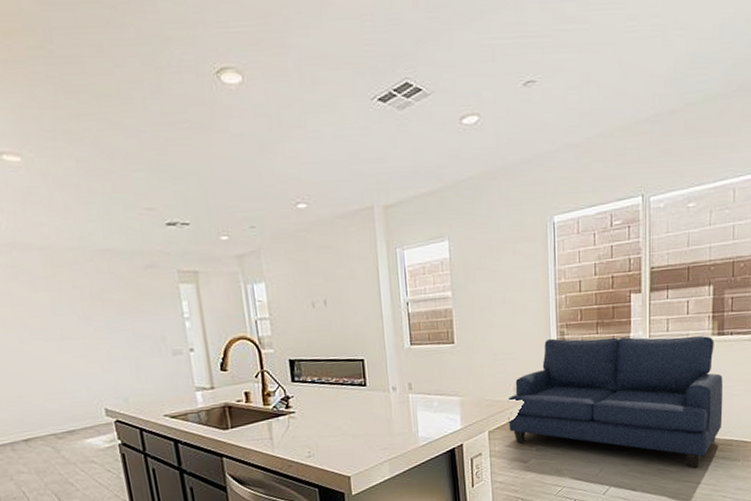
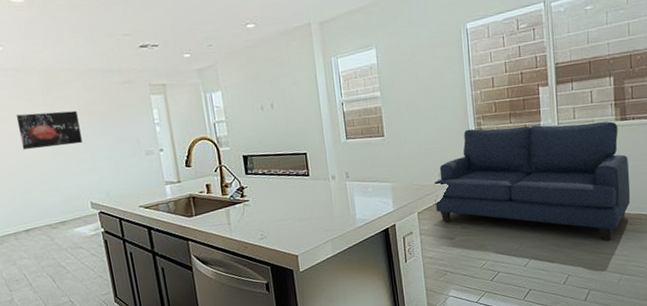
wall art: none [11,298,95,343] -> present [15,110,83,149]

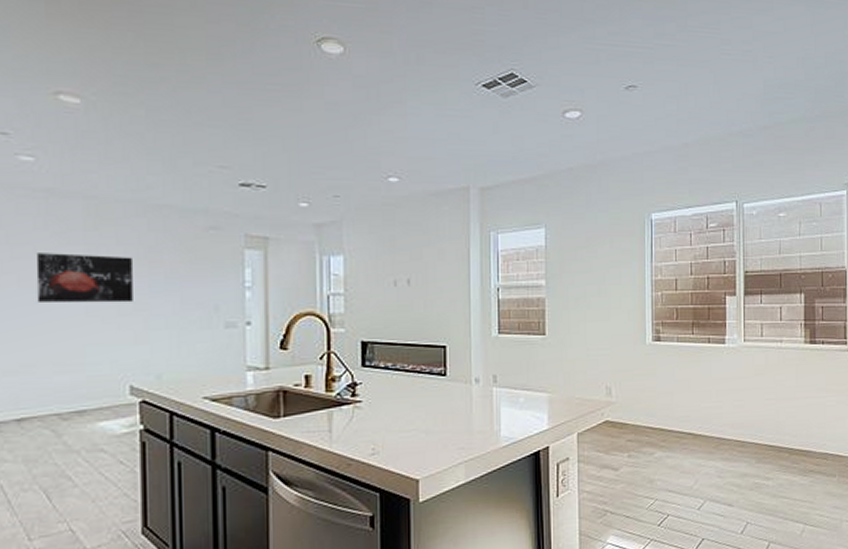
sofa: present [433,121,631,242] -> none [599,336,817,484]

